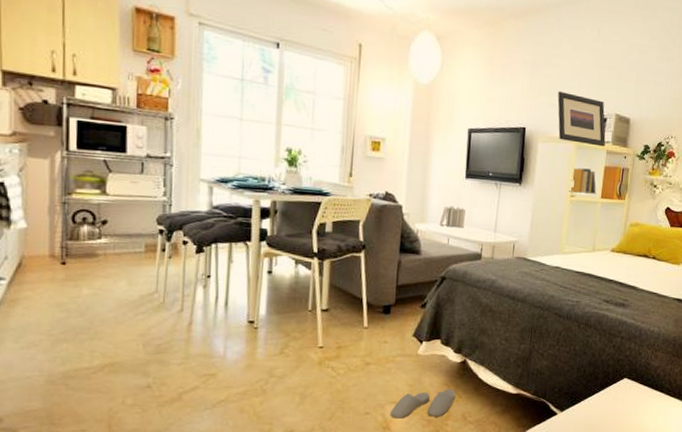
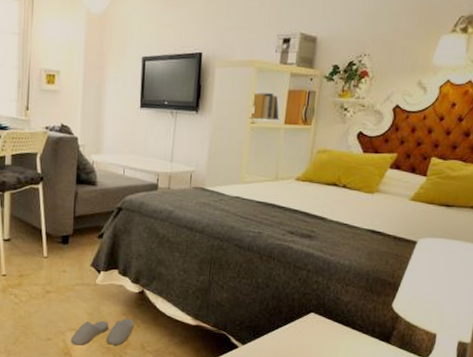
books: present [439,206,465,228] -> none [114,136,141,159]
picture frame: present [557,91,606,147] -> none [236,11,290,69]

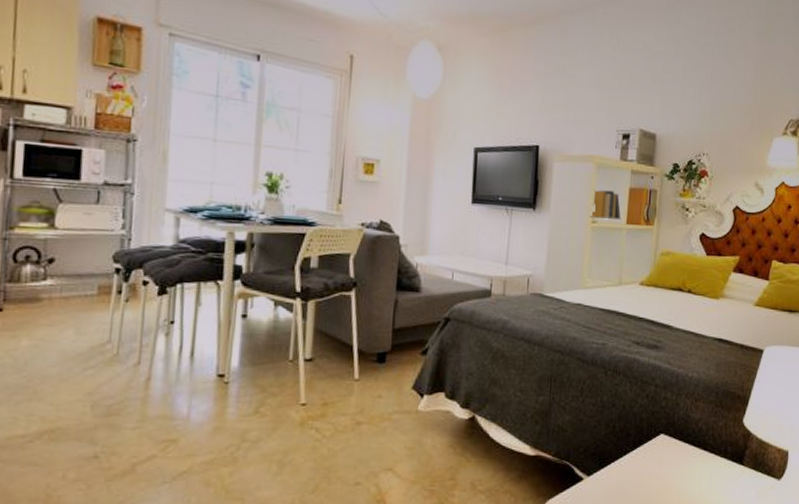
slippers: present [70,318,134,346] -> none [385,451,463,489]

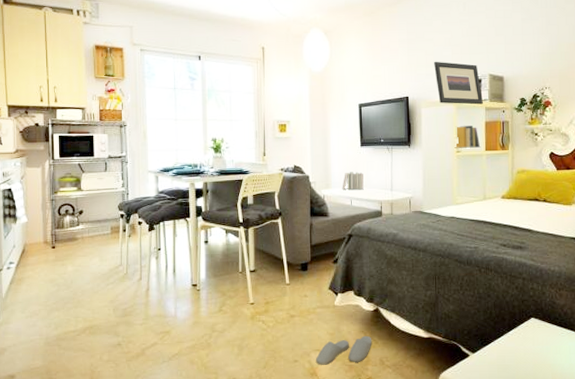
slippers: none [385,451,463,489] -> present [315,335,372,365]
books: none [442,235,472,261] -> present [342,171,364,190]
picture frame: none [574,104,630,166] -> present [434,61,483,105]

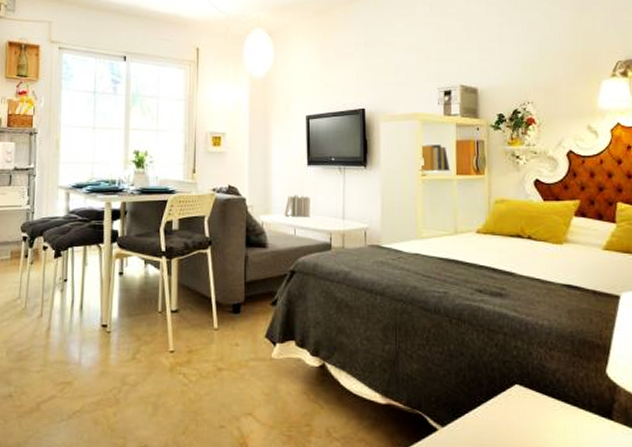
slippers: present [315,335,372,365] -> none [246,398,317,434]
picture frame: present [434,61,483,105] -> none [395,68,453,120]

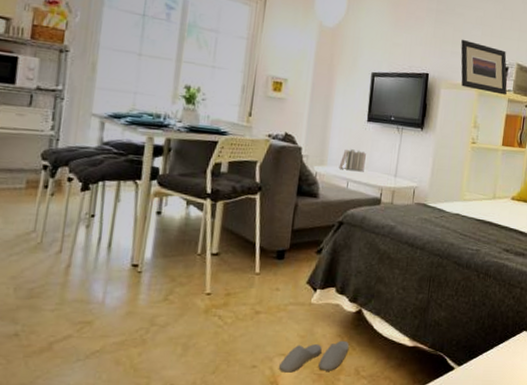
slippers: none [246,398,317,434] -> present [278,340,350,373]
picture frame: none [395,68,453,120] -> present [460,39,507,95]
books: present [419,145,450,171] -> none [470,115,497,141]

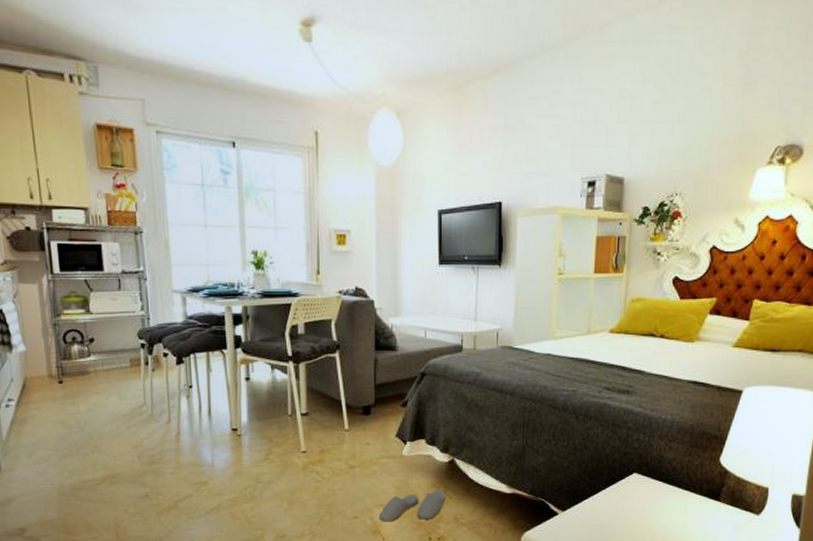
books: present [339,149,366,172] -> none [414,296,441,319]
picture frame: present [460,39,507,95] -> none [536,155,596,214]

